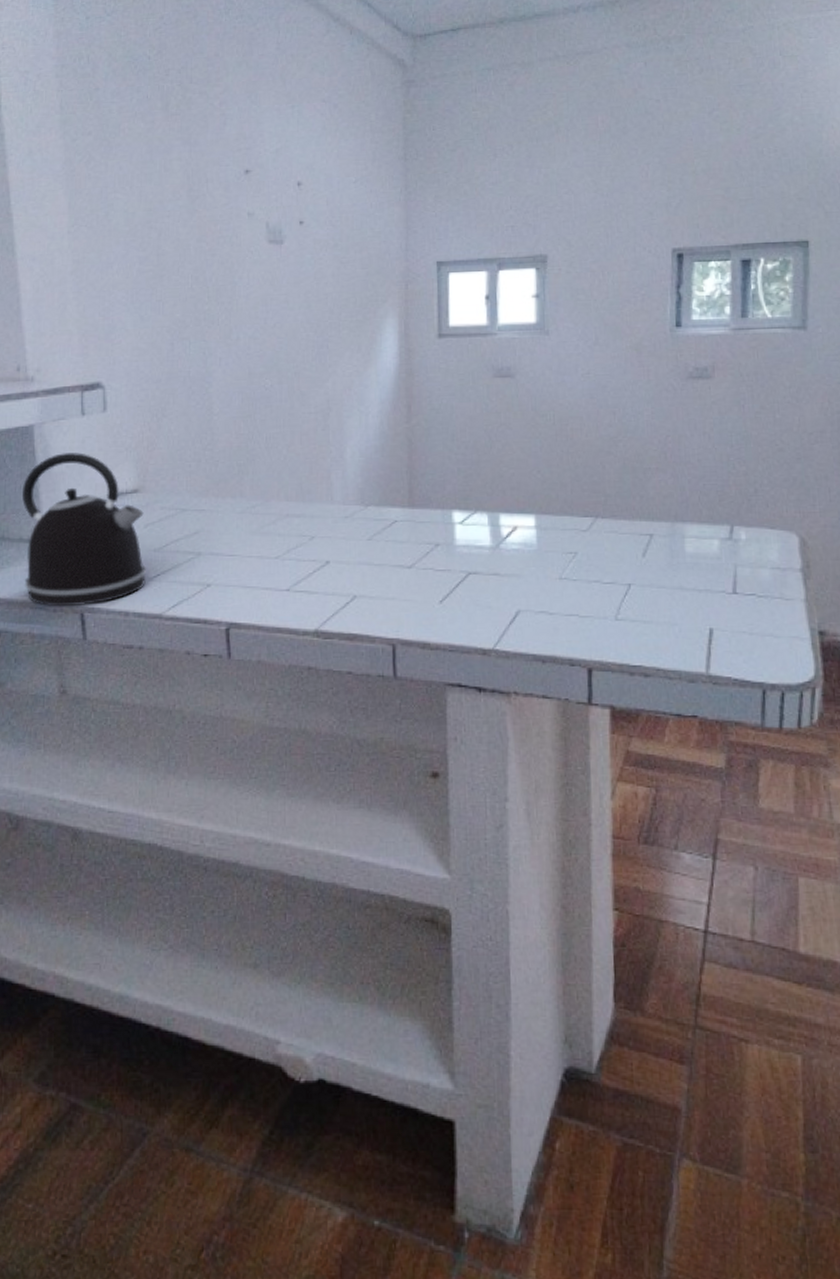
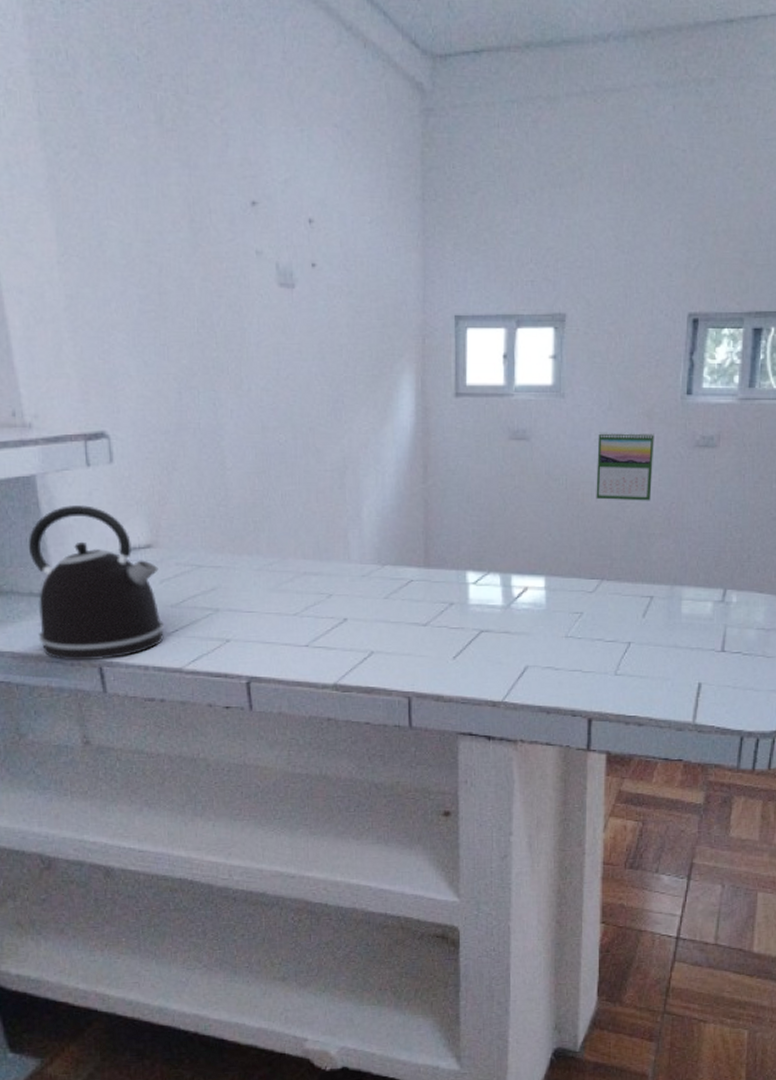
calendar: none [585,365,645,435] -> present [596,430,654,501]

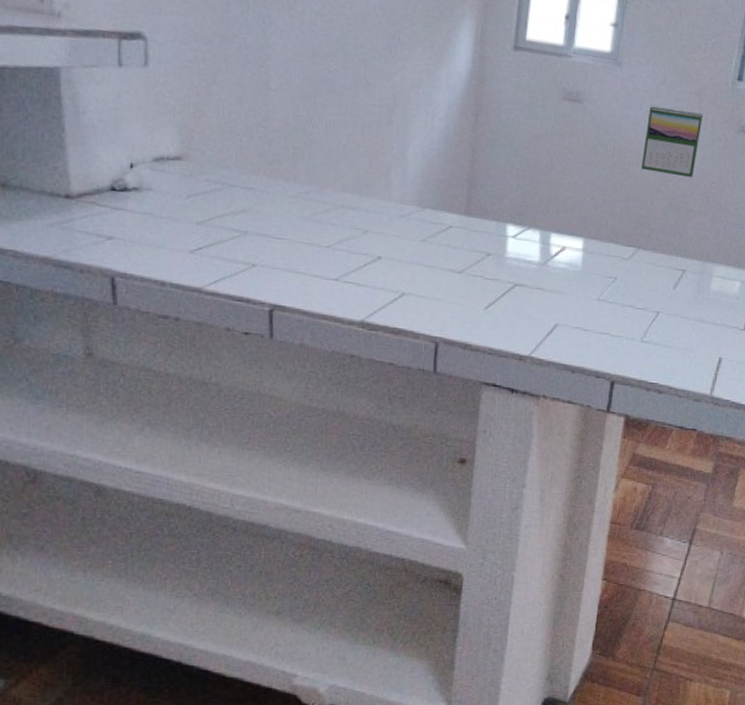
kettle: present [28,505,165,661] -> none [44,104,188,270]

